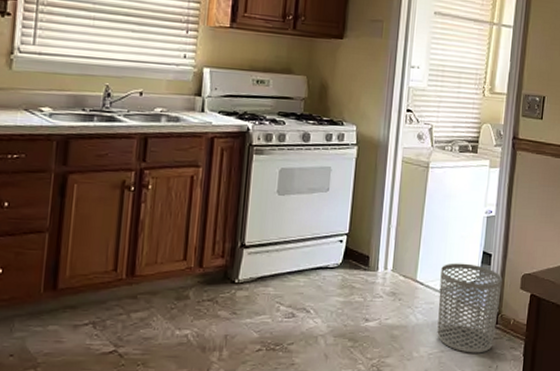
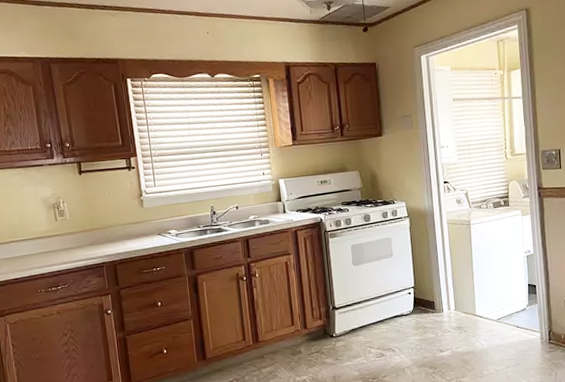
waste bin: present [437,263,503,353] -> none [495,295,550,366]

